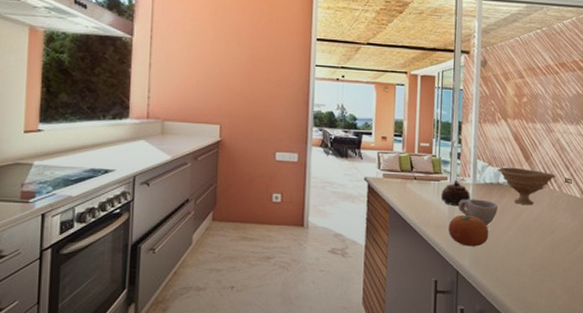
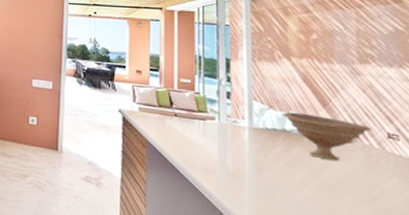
teapot: present [441,179,470,207] -> none [209,120,246,152]
fruit: present [448,214,489,247] -> none [219,160,276,201]
cup: present [458,199,498,225] -> none [231,144,286,177]

